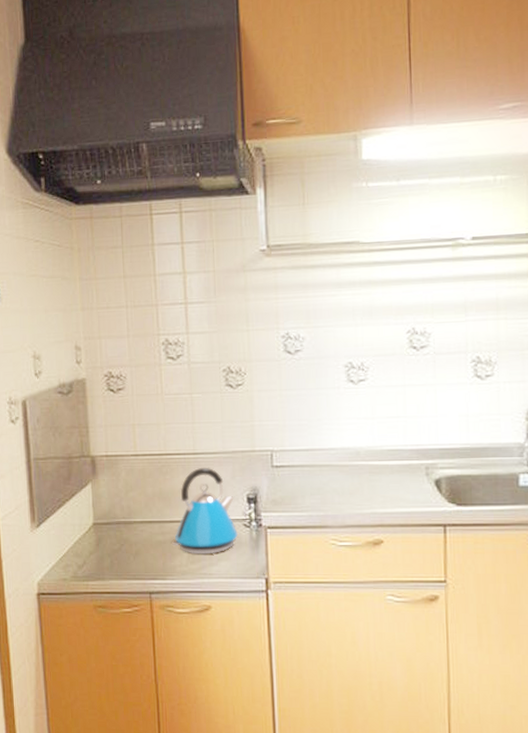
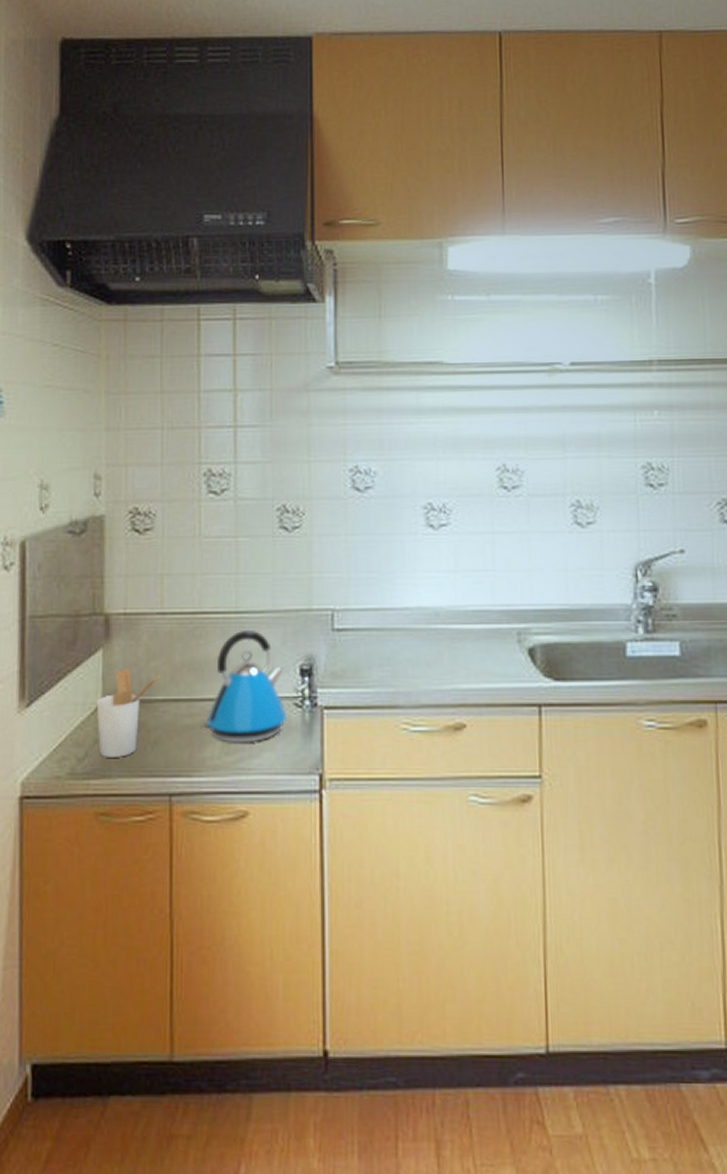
utensil holder: none [89,498,138,565] -> present [96,668,162,757]

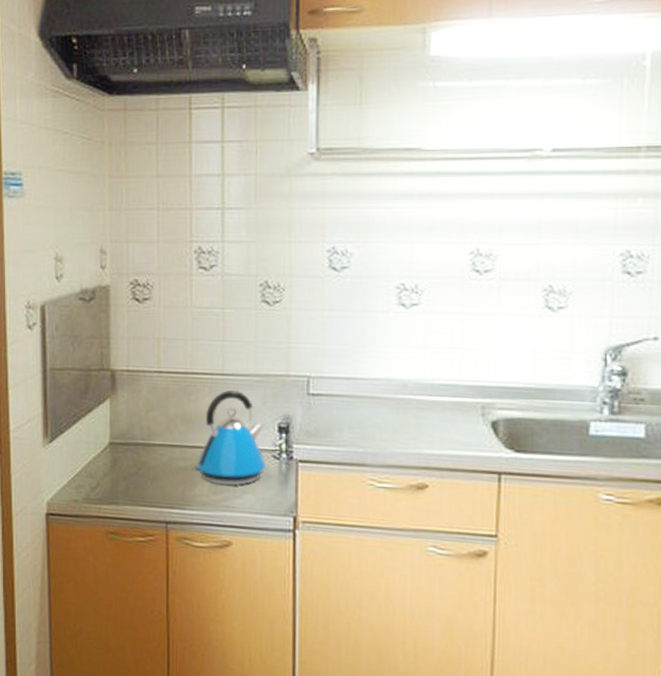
utensil holder: present [96,668,162,757] -> none [105,416,159,489]

